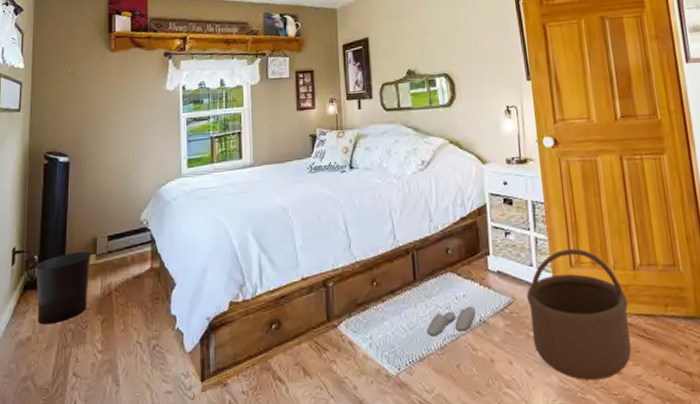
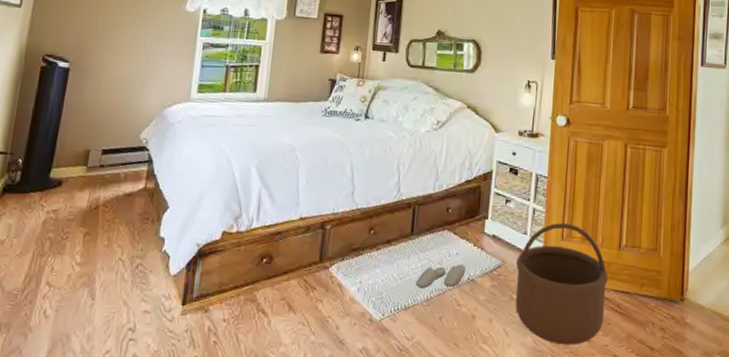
waste bin: present [34,251,92,325] -> none [14,161,83,231]

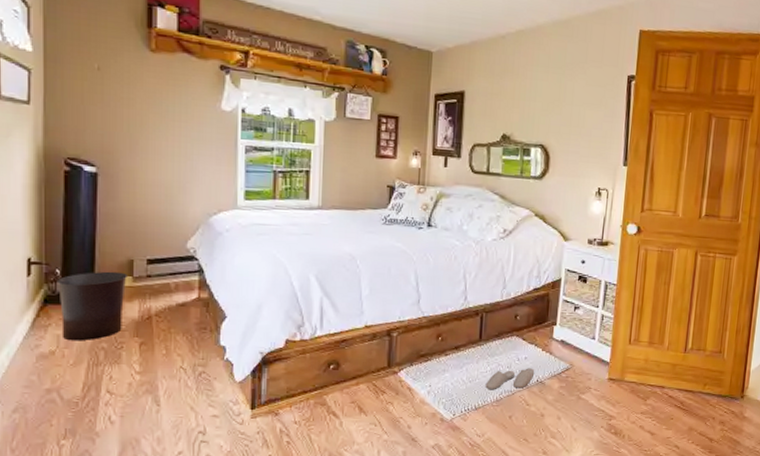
waste bin: none [14,161,83,231] -> present [56,271,127,341]
basket: present [515,223,608,345] -> none [582,328,673,438]

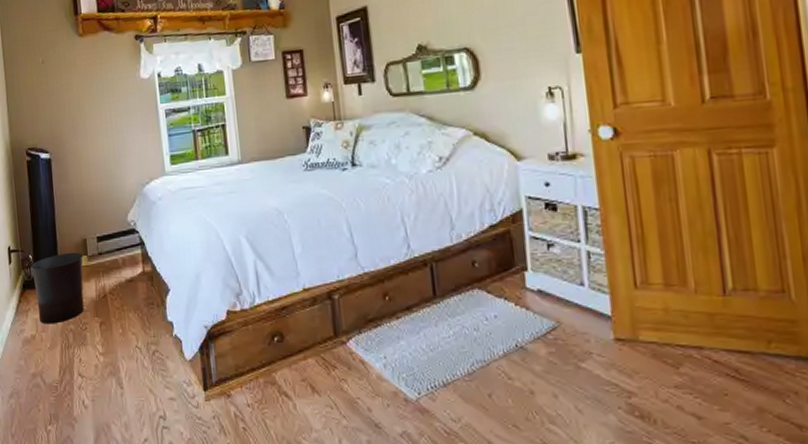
slippers: present [485,368,535,389] -> none [450,329,511,359]

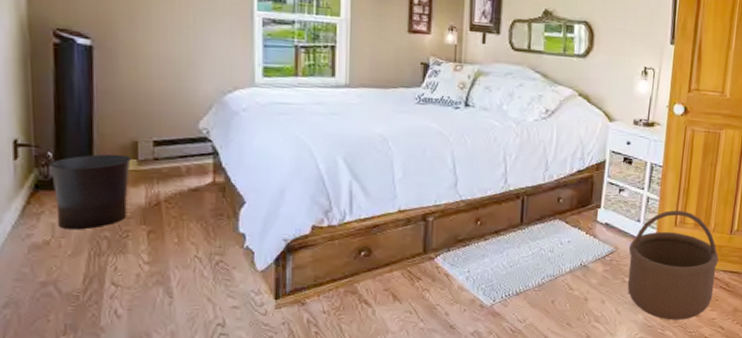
basket: none [576,267,718,424] -> present [627,210,719,320]

